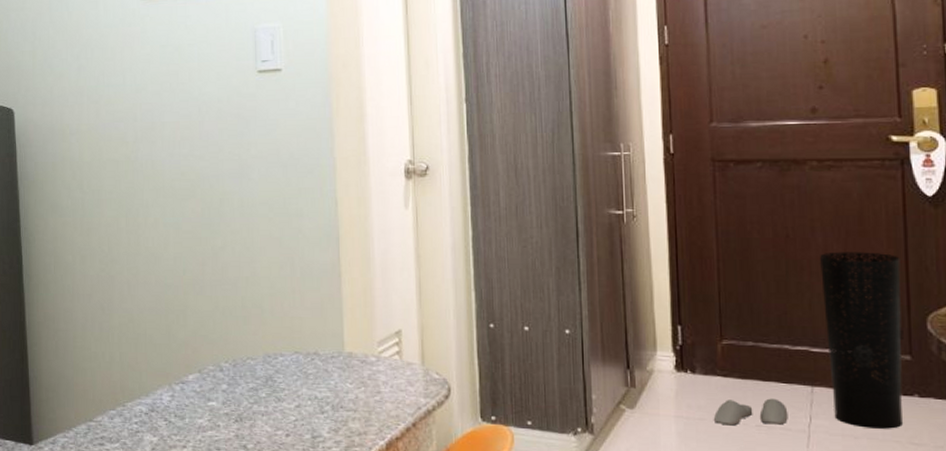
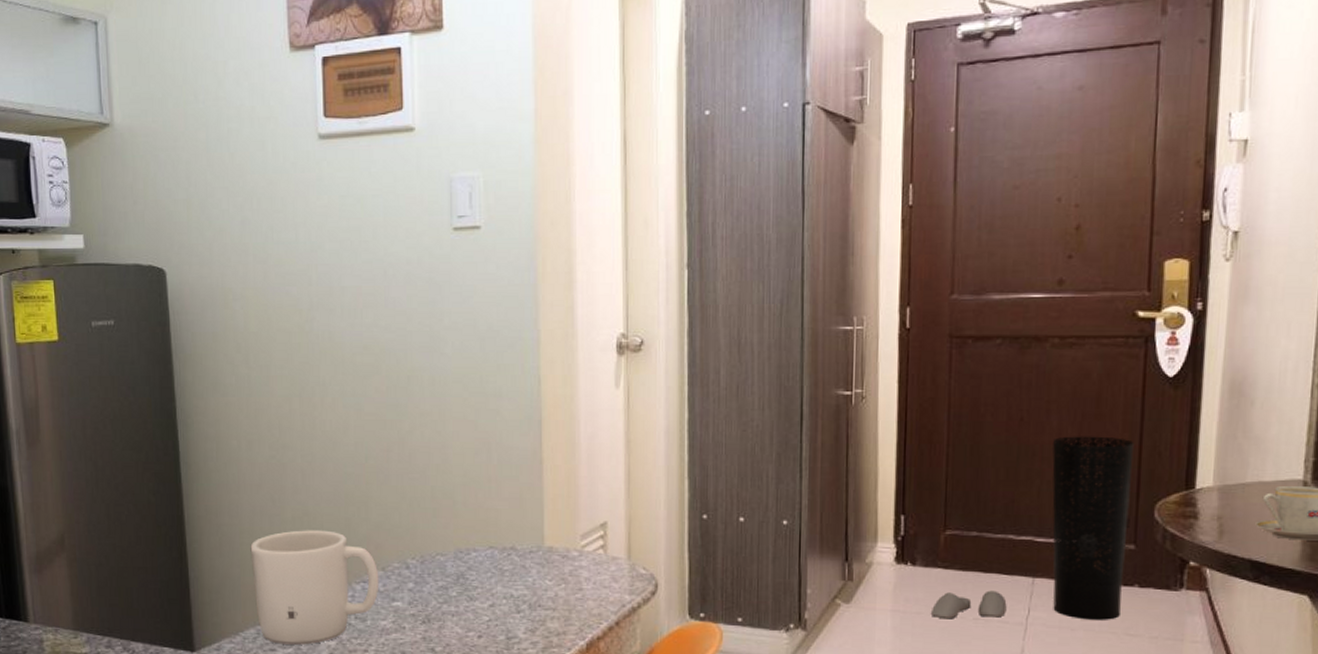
mug: none [82,335,196,440] -> present [250,530,379,645]

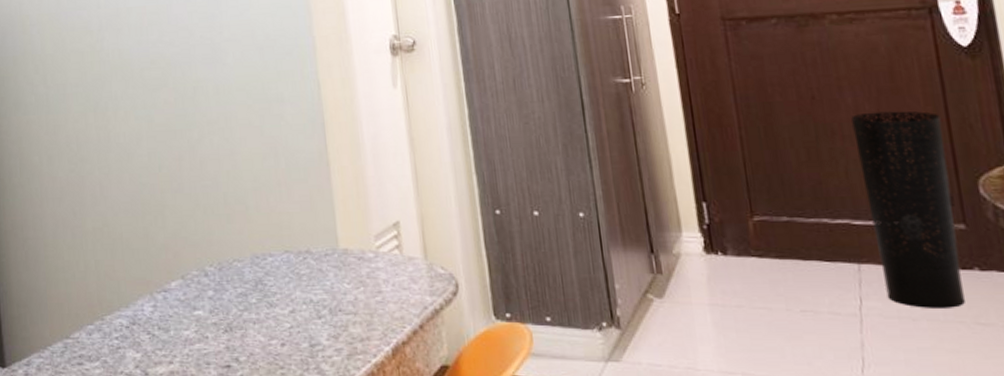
mug: present [250,530,379,645] -> none [54,240,180,358]
slippers: present [932,590,1007,619] -> none [753,279,836,312]

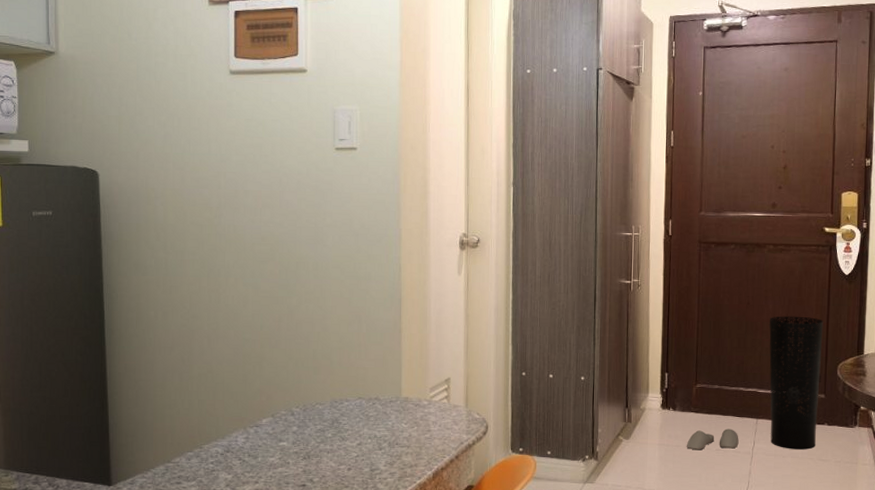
slippers: none [753,279,836,312] -> present [687,429,739,450]

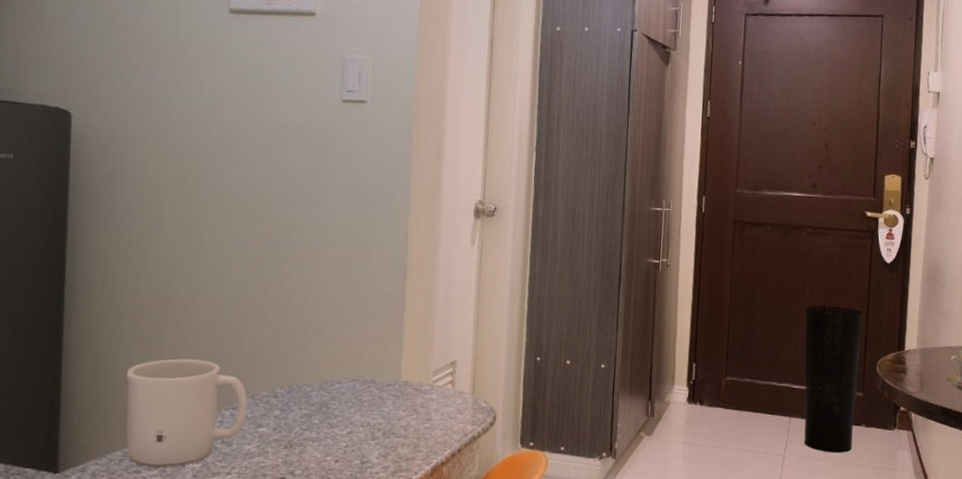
mug: none [162,384,269,478] -> present [125,358,248,467]
slippers: present [687,429,739,450] -> none [714,427,770,451]

